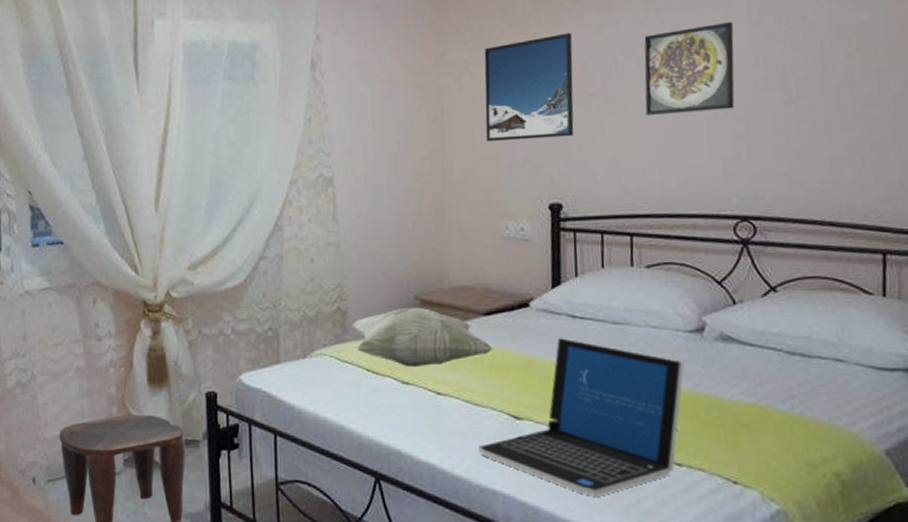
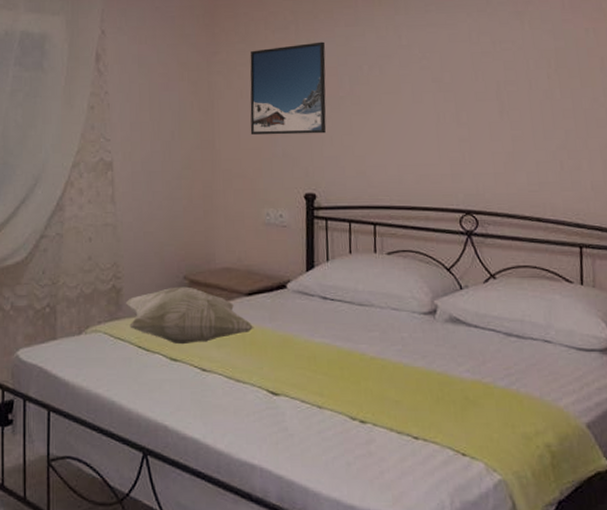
laptop: present [477,338,685,497] -> none [238,318,420,469]
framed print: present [644,21,735,115] -> none [385,40,459,118]

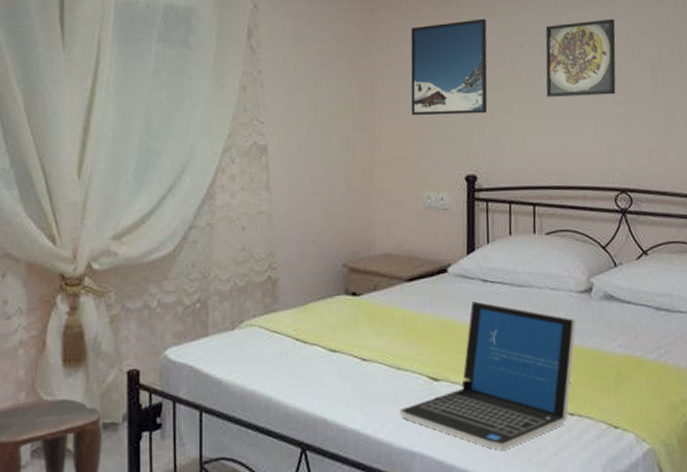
decorative pillow: present [125,286,254,345] -> none [281,274,415,335]
laptop: none [238,318,420,469] -> present [399,301,577,450]
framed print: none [385,40,459,118] -> present [545,18,616,97]

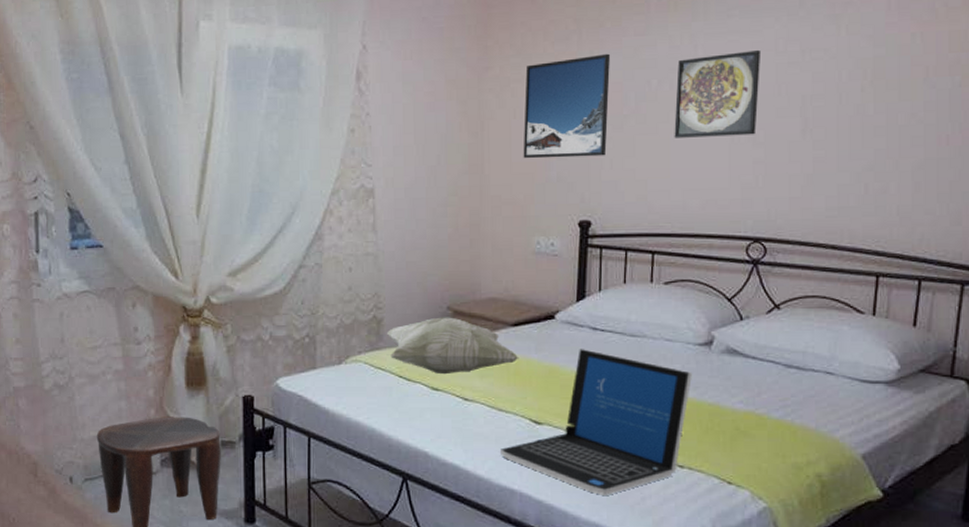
decorative pillow: none [281,274,415,335] -> present [386,317,519,375]

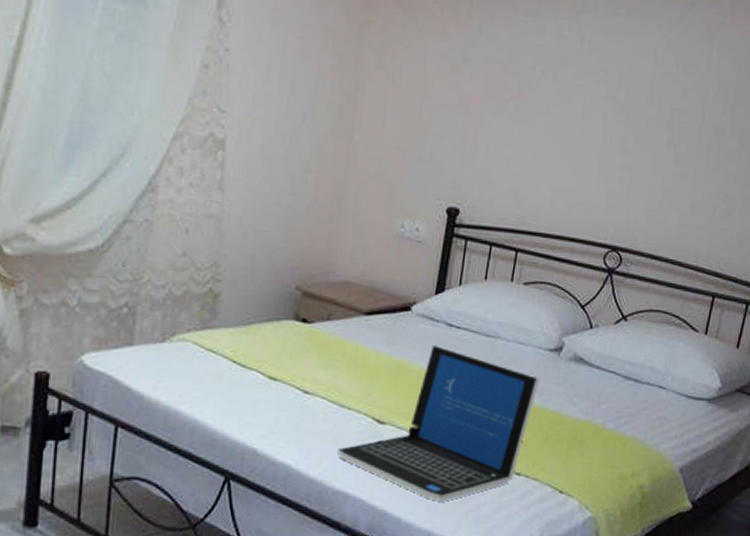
decorative pillow: present [386,317,519,375] -> none [222,297,369,363]
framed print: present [523,53,611,159] -> none [397,26,500,141]
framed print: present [674,49,762,138] -> none [551,50,642,142]

